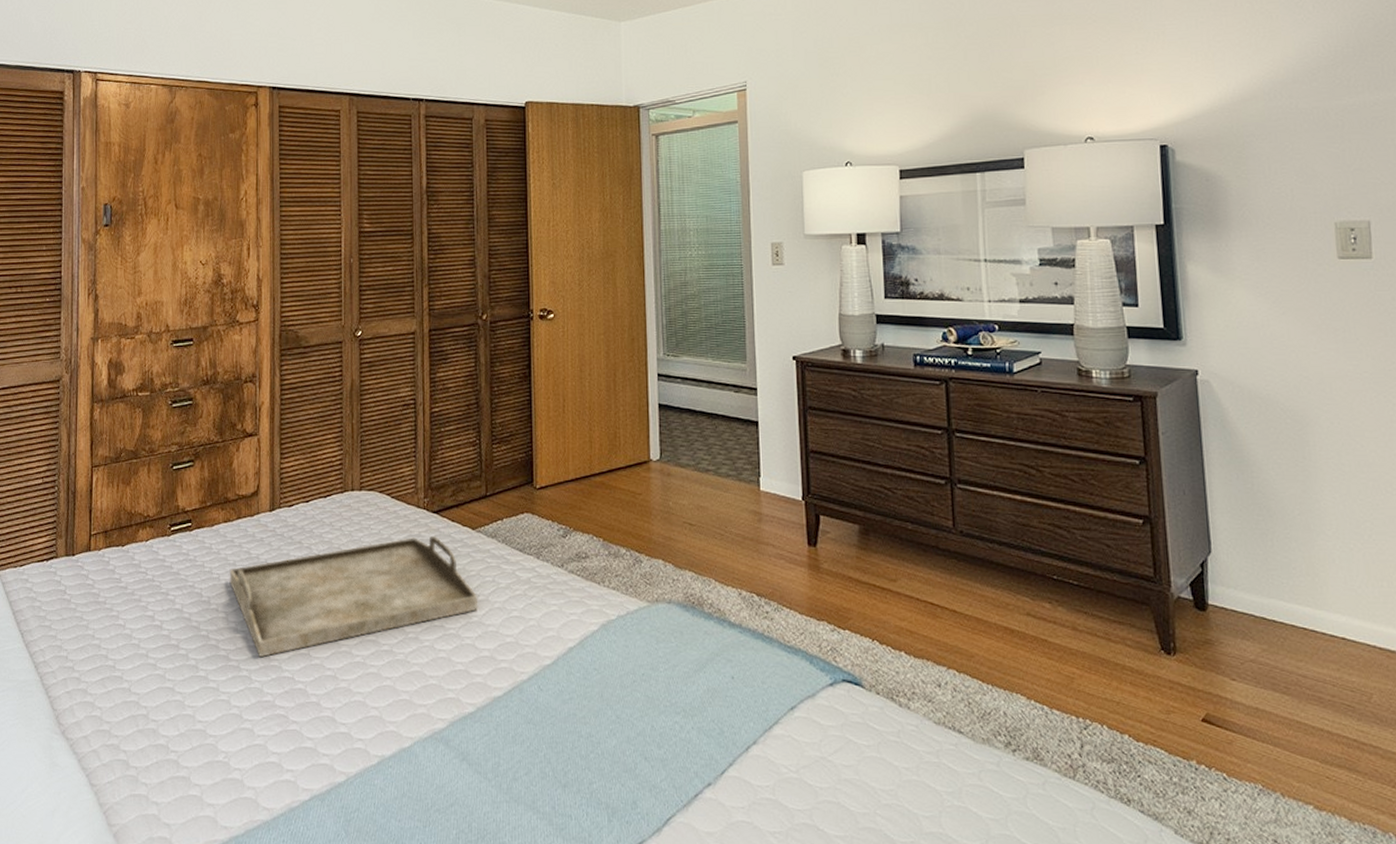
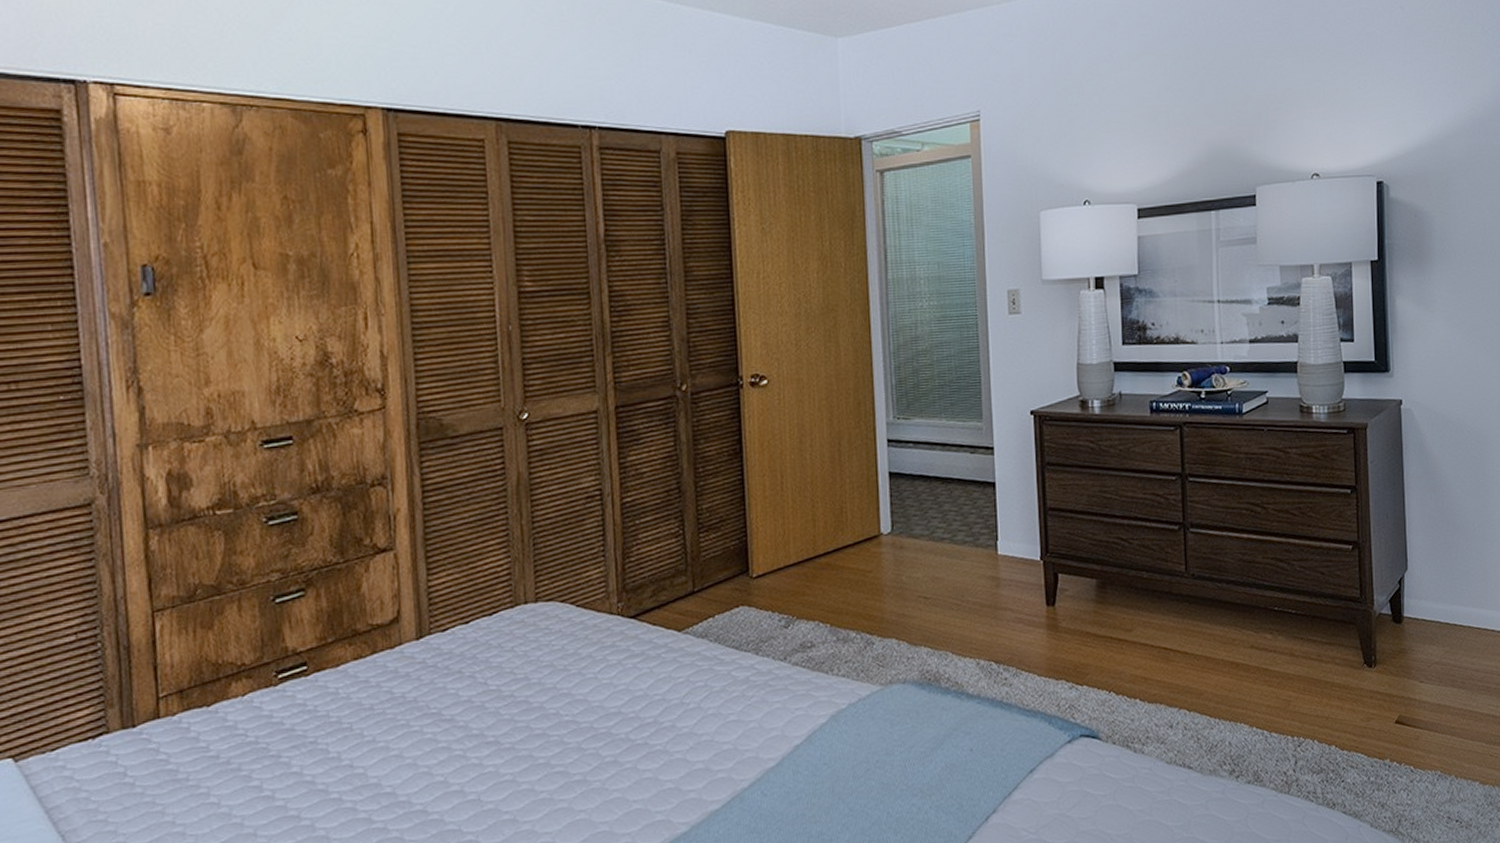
serving tray: present [229,535,479,657] -> none [365,643,689,812]

